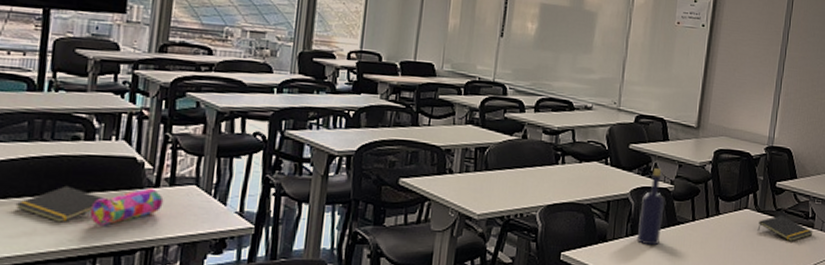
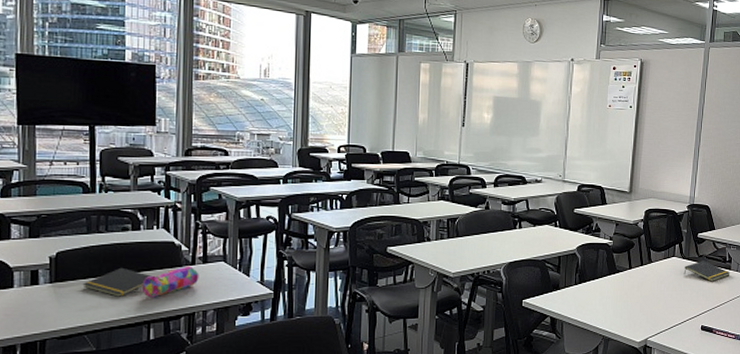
bottle: present [636,168,665,246] -> none [584,228,606,291]

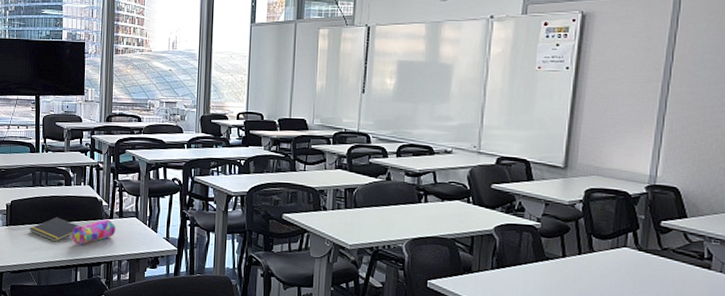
notepad: present [684,261,730,282] -> none [639,255,710,283]

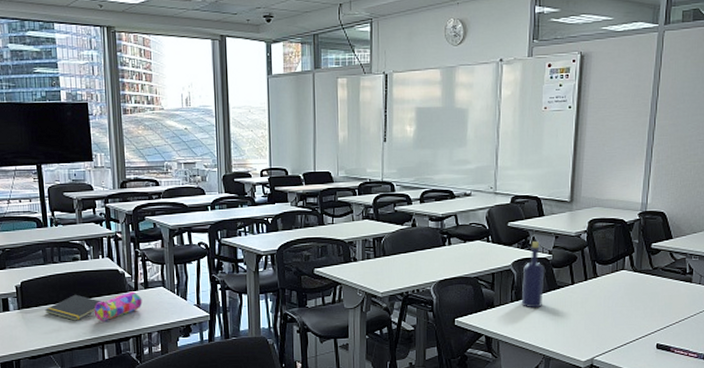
bottle: none [503,207,532,279] -> present [521,241,545,308]

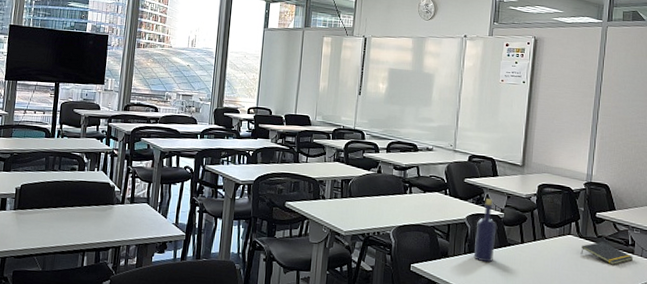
notepad: present [44,294,102,321] -> none [37,201,90,227]
pencil case: present [94,291,143,321] -> none [81,204,127,230]
notepad: none [635,273,692,296] -> present [580,241,634,265]

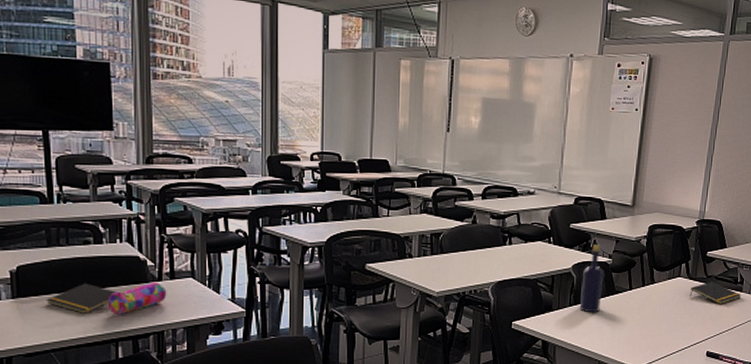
notepad: none [37,201,90,227] -> present [46,283,117,314]
pencil case: none [81,204,127,230] -> present [107,282,167,315]

